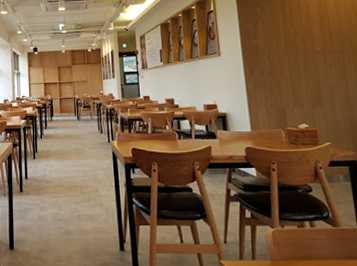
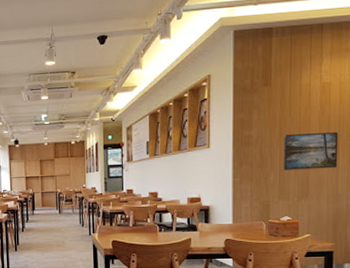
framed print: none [289,42,346,78] -> present [283,132,339,170]

